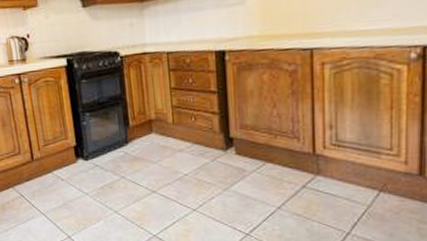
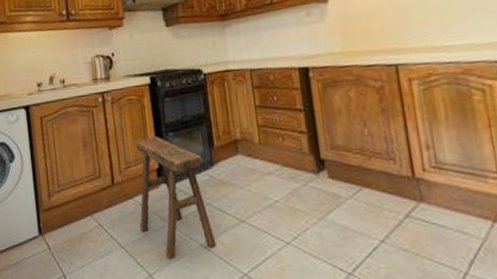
stool: none [53,116,129,224] -> present [135,136,217,260]

